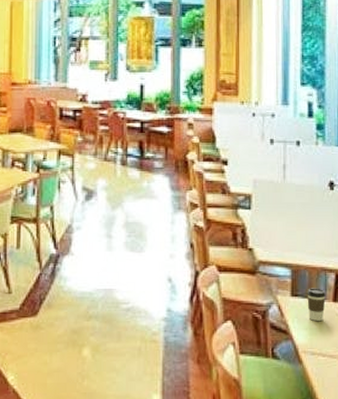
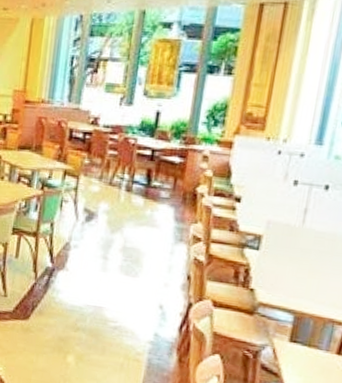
coffee cup: present [307,288,326,321] -> none [305,337,329,371]

